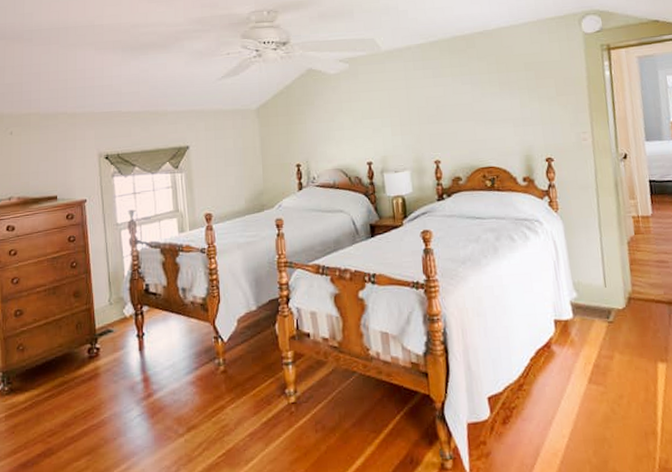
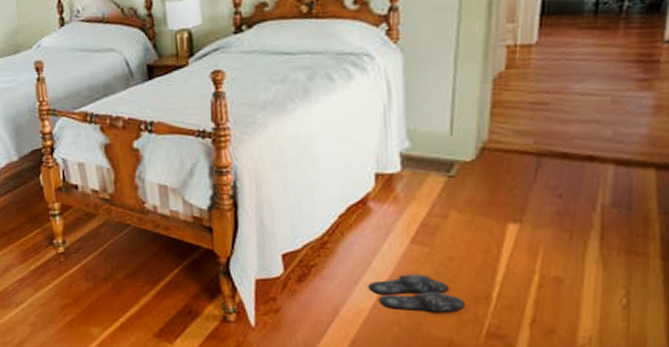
slippers: none [560,412,638,450] -> present [368,274,465,313]

